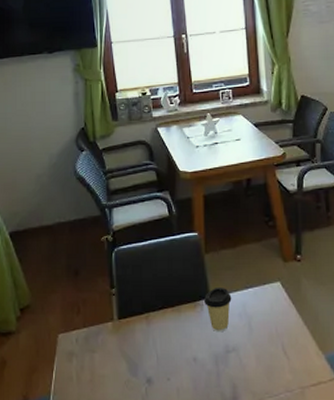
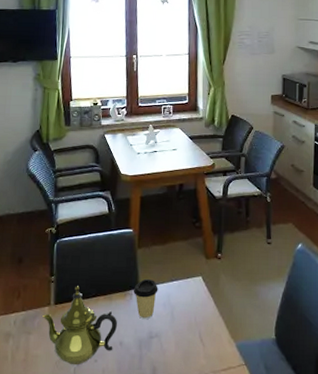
teapot: none [106,298,189,383] -> present [42,286,117,364]

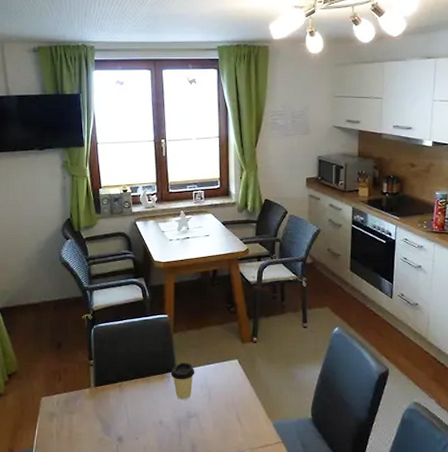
teapot: present [42,286,117,364] -> none [84,369,156,442]

